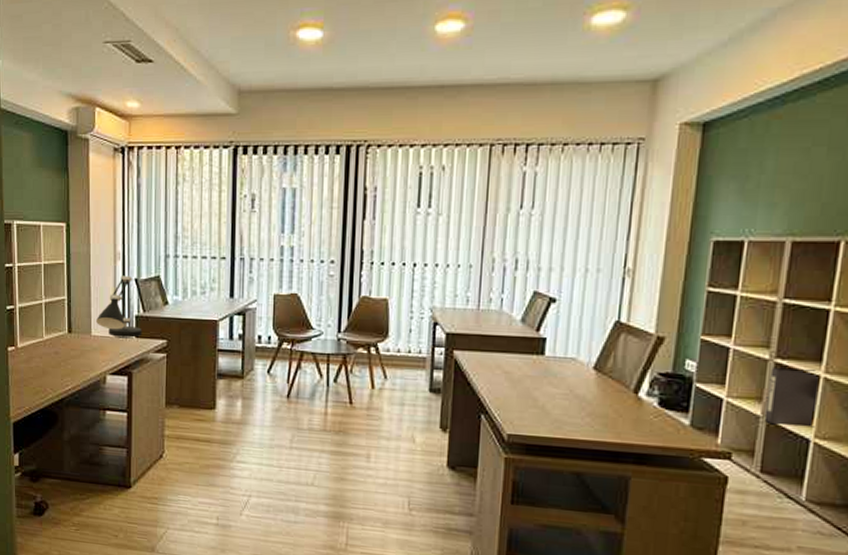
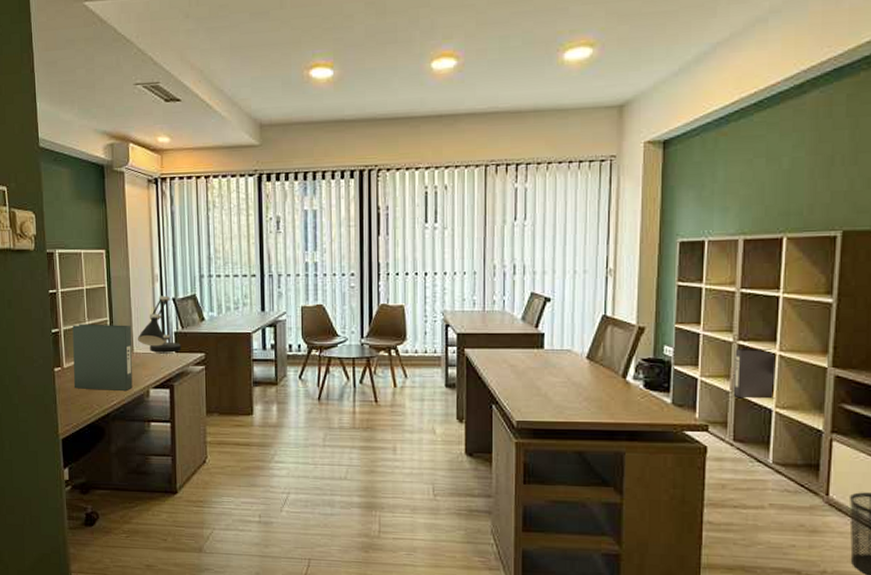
binder: none [28,301,90,377] -> present [72,324,133,392]

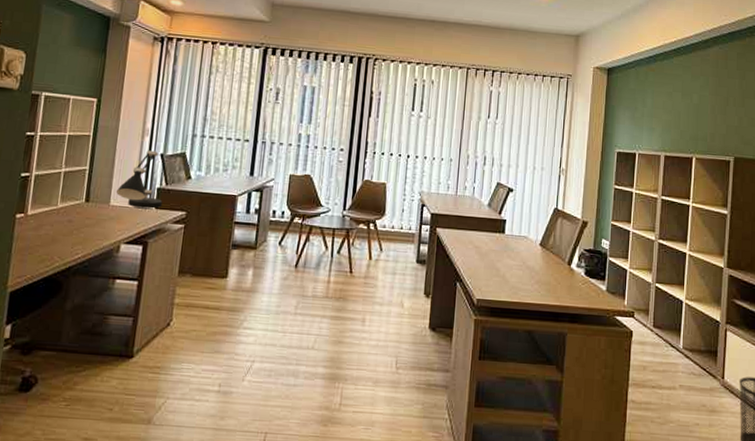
binder: present [72,324,133,392] -> none [36,170,112,245]
binder: present [733,349,775,399] -> none [654,246,685,292]

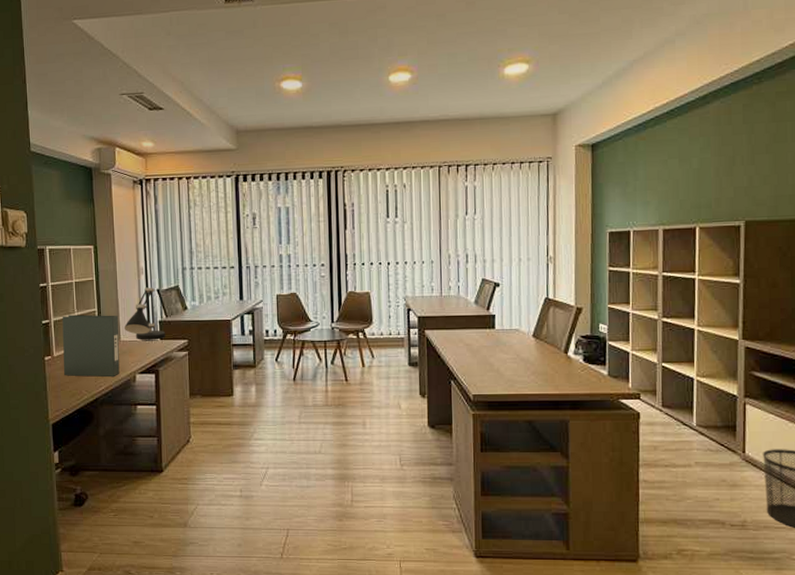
binder: none [36,170,112,245] -> present [62,314,120,378]

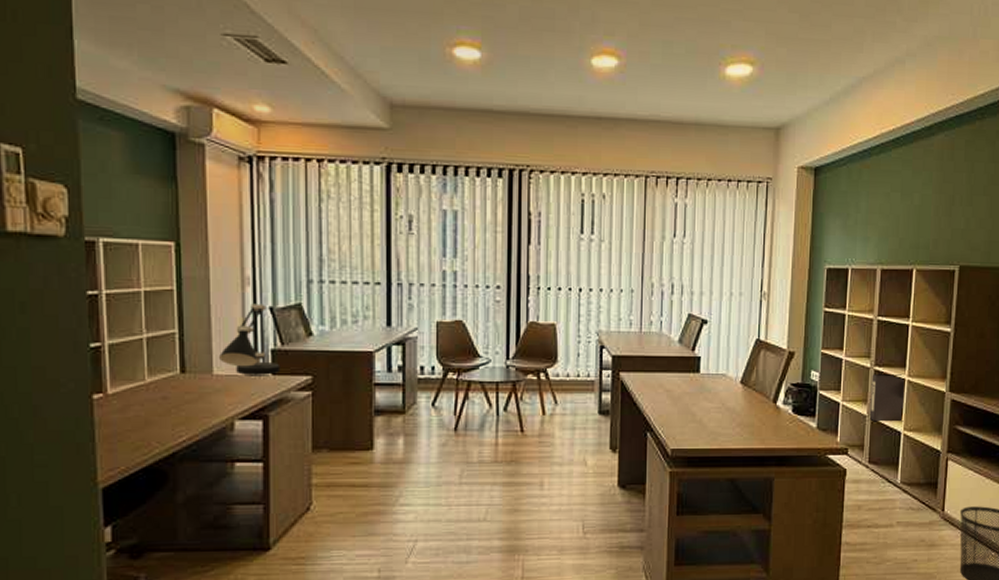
binder: present [62,314,120,378] -> none [122,337,211,424]
binder: none [660,325,696,369] -> present [869,374,904,422]

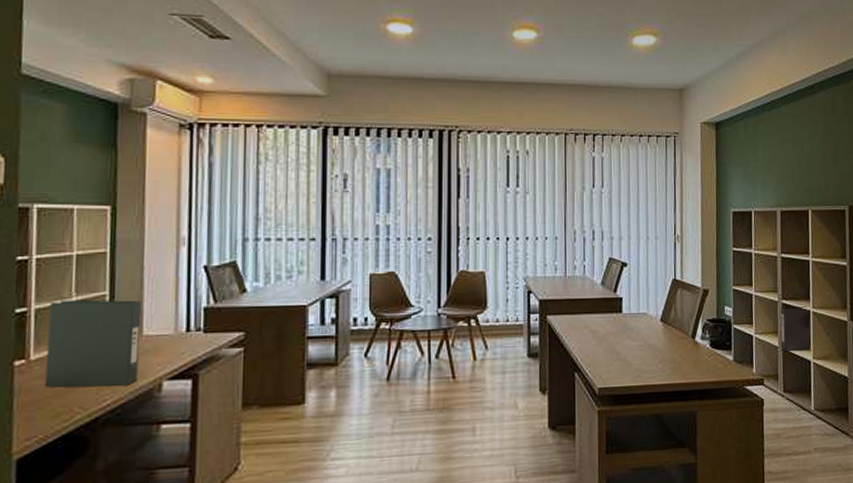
binder: none [122,337,211,424] -> present [45,299,142,388]
desk lamp: present [219,303,281,375] -> none [150,263,213,334]

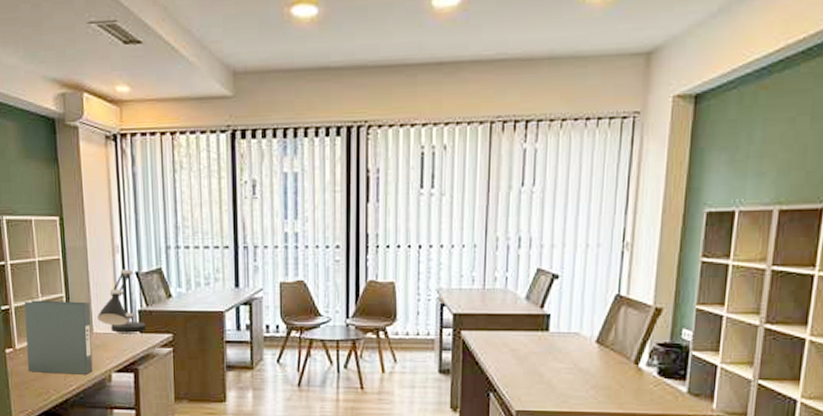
desk lamp: none [150,263,213,334] -> present [97,269,147,333]
binder: present [780,306,812,353] -> none [755,333,804,388]

